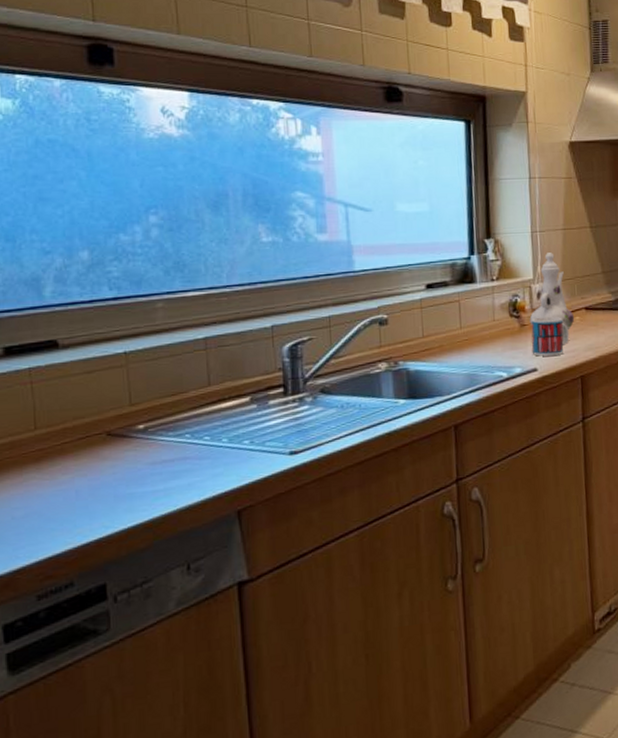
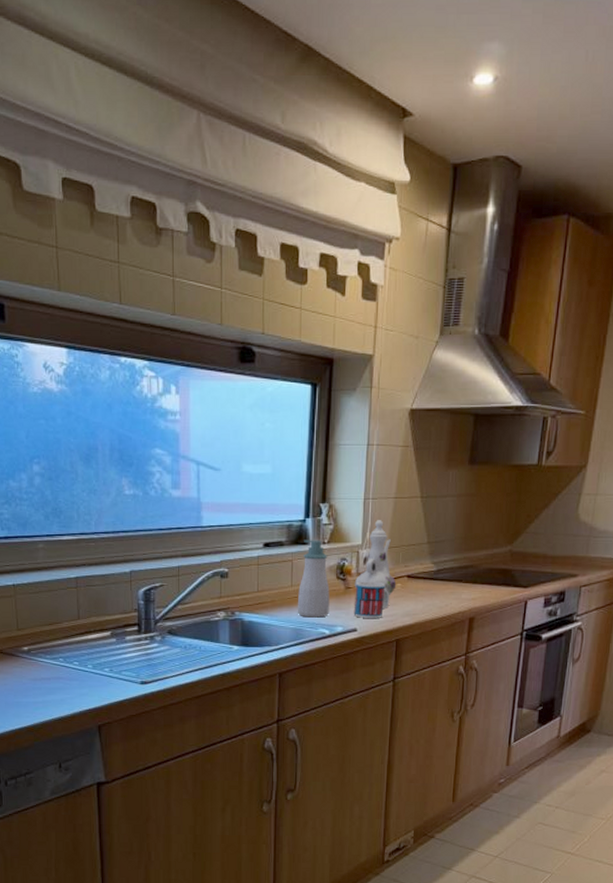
soap bottle: none [468,277,505,361] -> present [297,540,330,618]

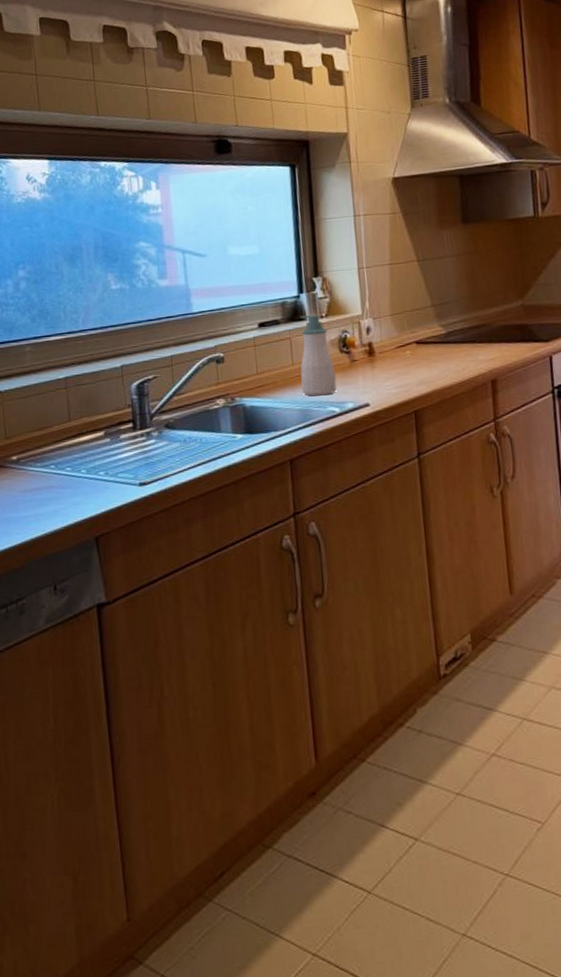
mug: present [353,581,390,618] -> none [361,351,401,392]
ewer: present [354,520,397,606] -> none [359,288,406,376]

